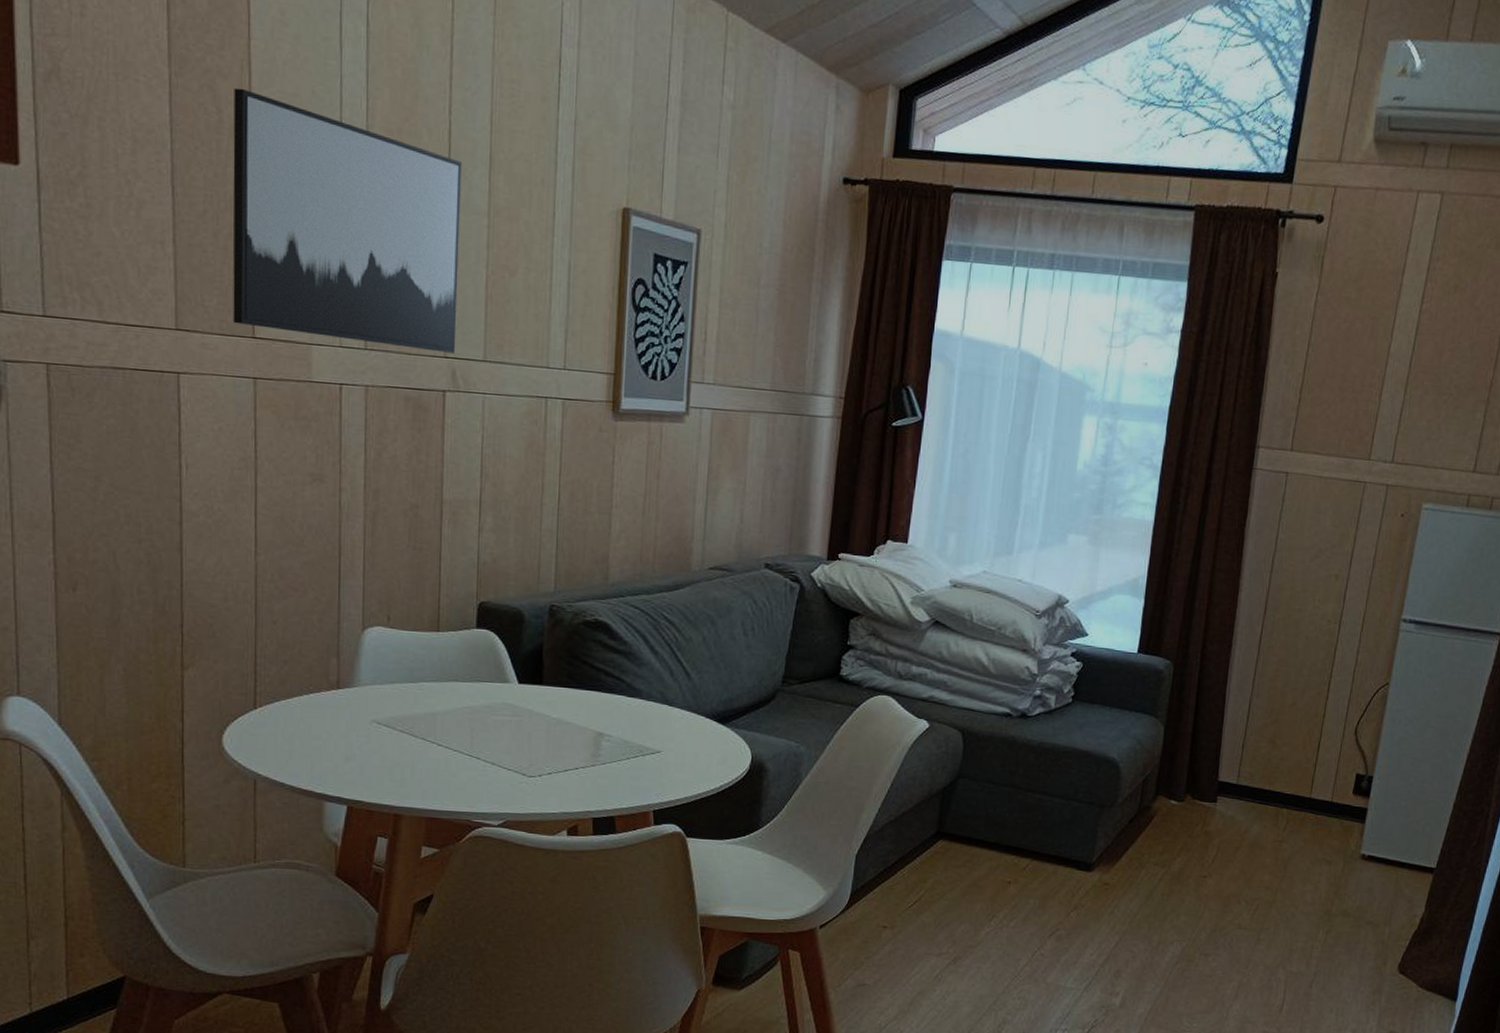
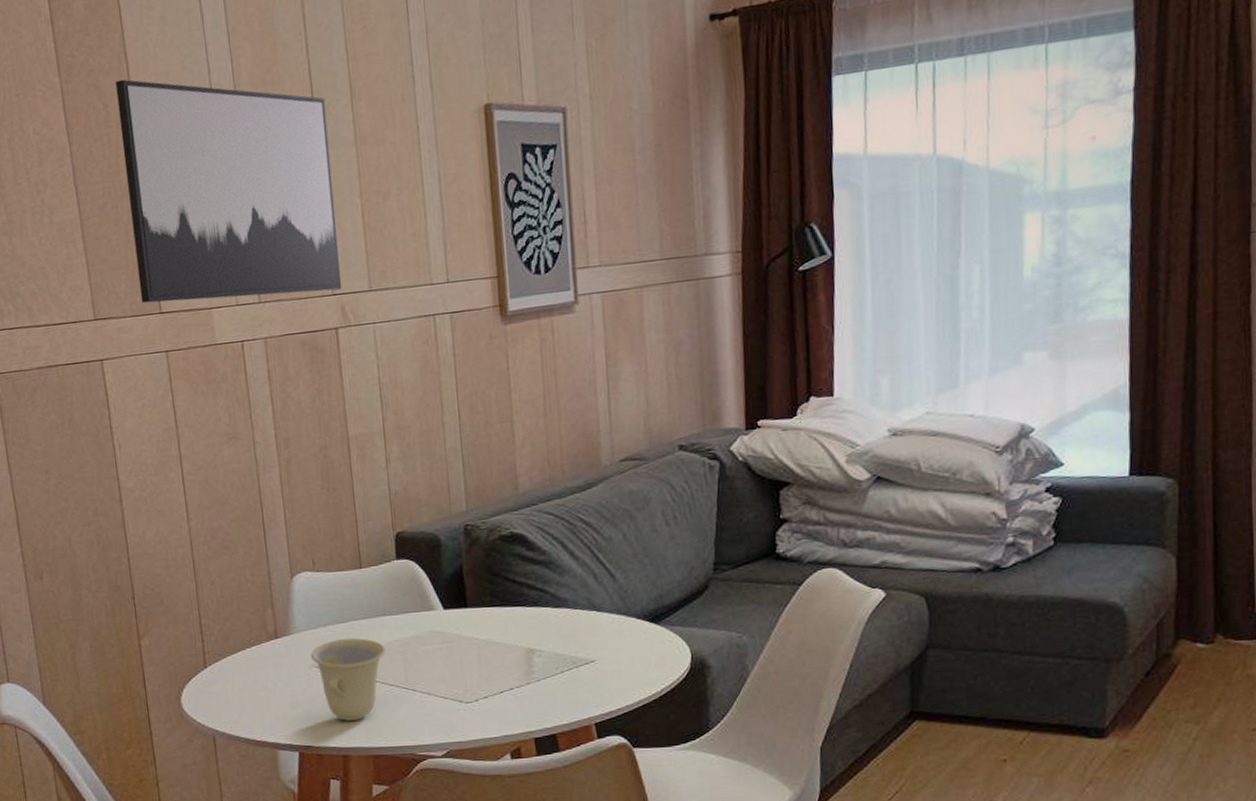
cup: none [372,698,453,781] -> present [310,637,386,721]

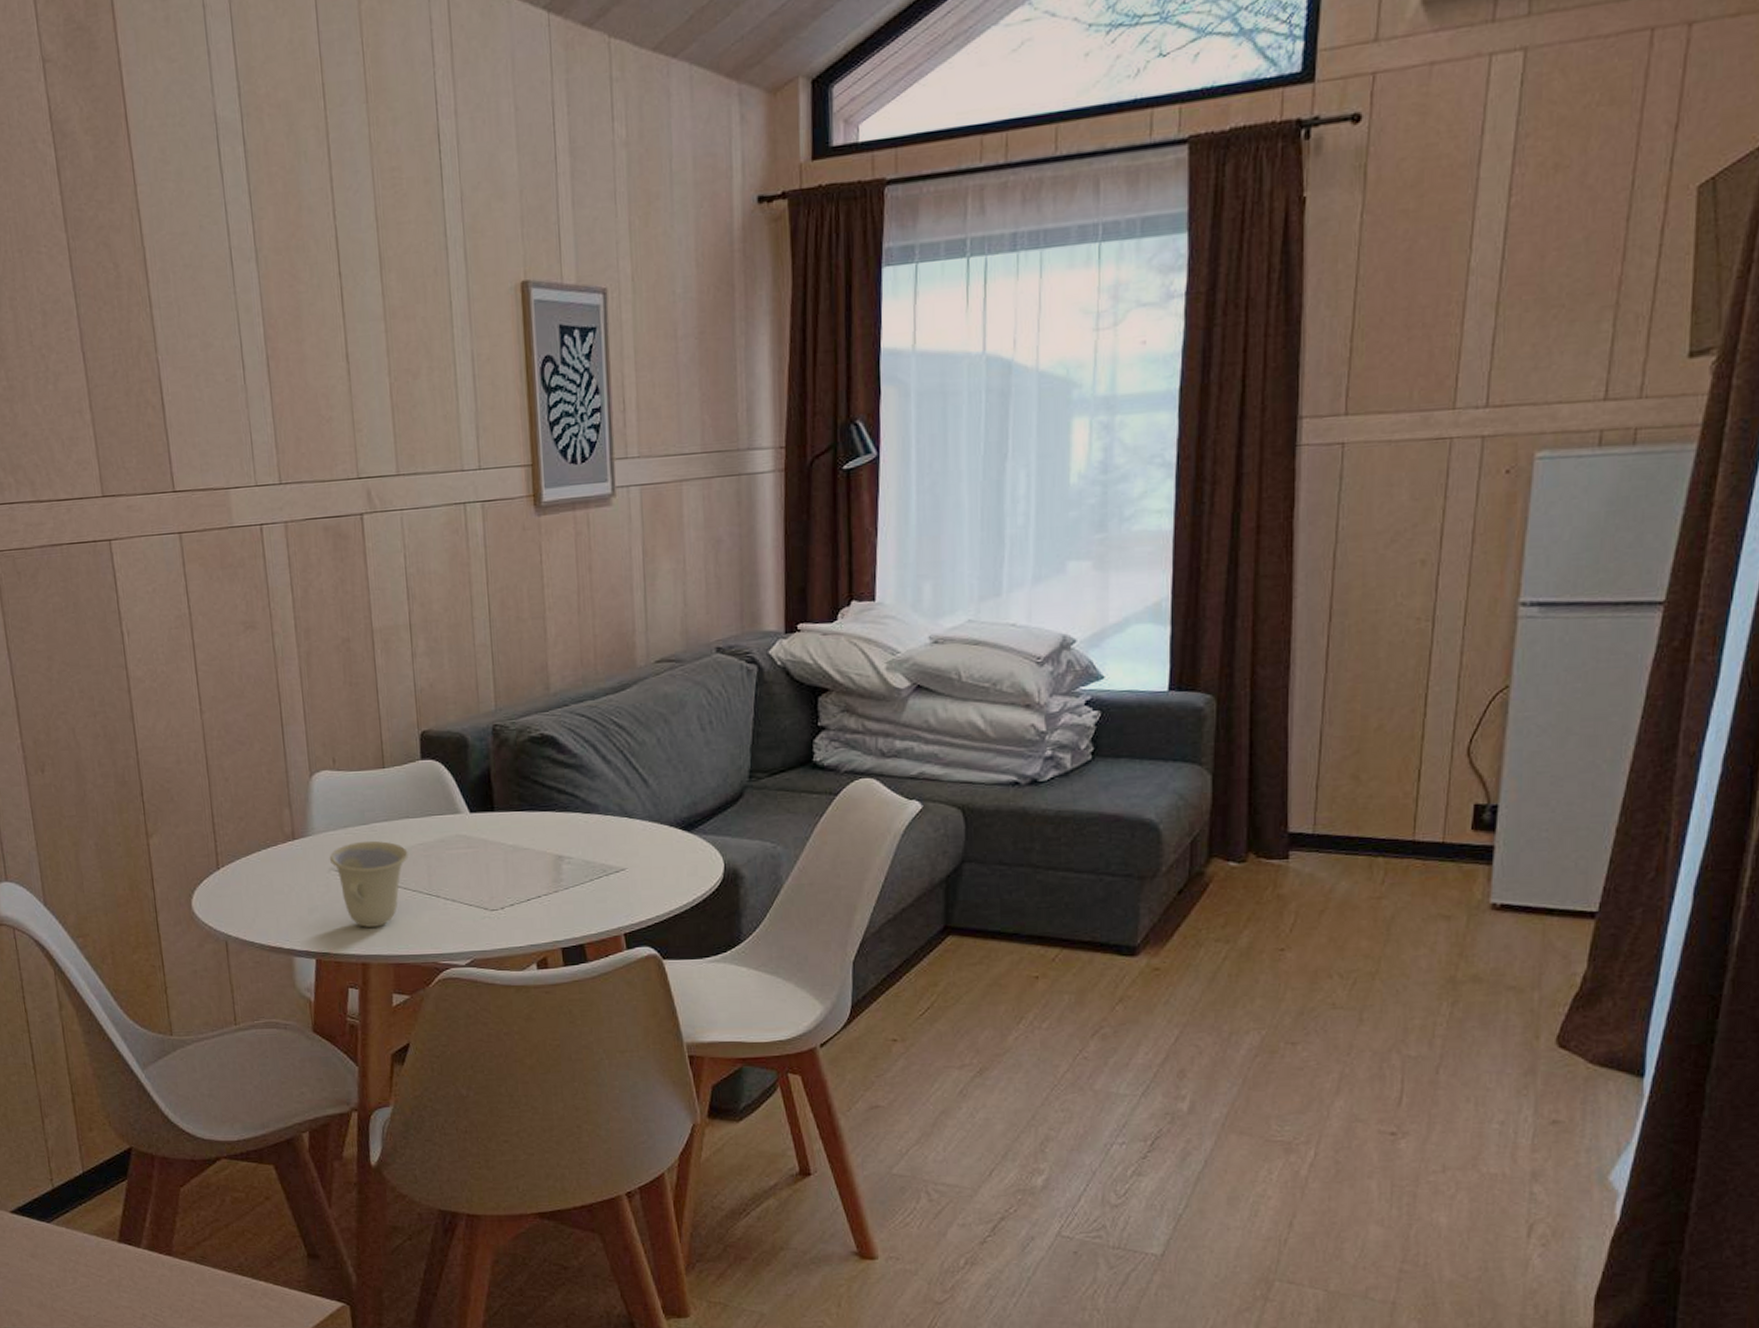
wall art: present [115,79,342,304] -> none [127,238,368,481]

